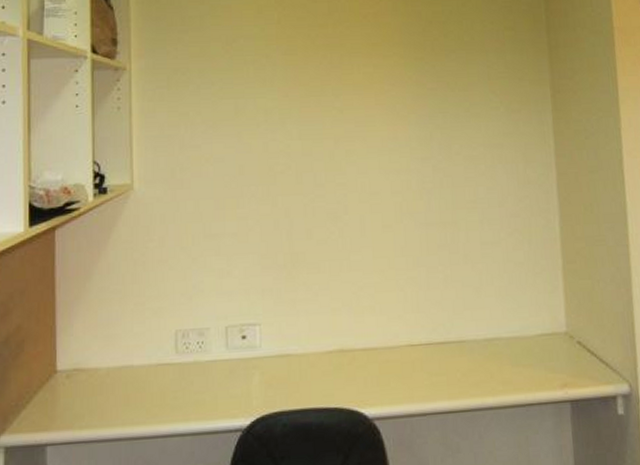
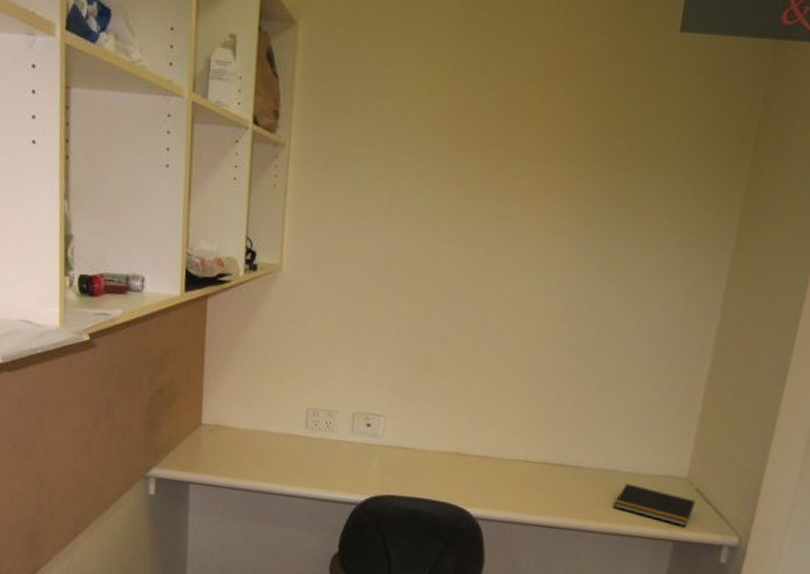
notepad: none [505,349,581,384] -> present [614,483,696,527]

